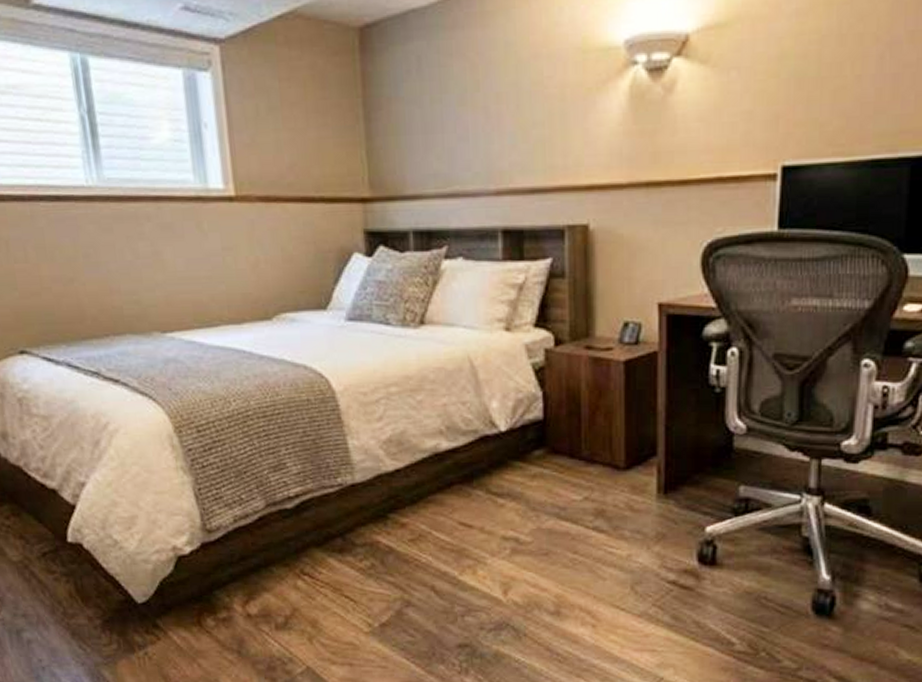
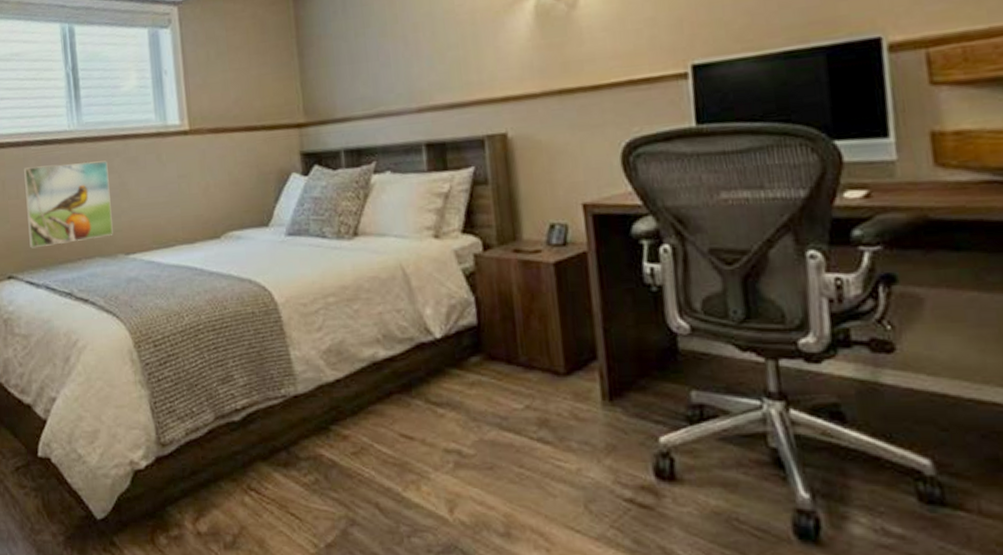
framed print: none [30,224,146,321] -> present [23,160,113,249]

